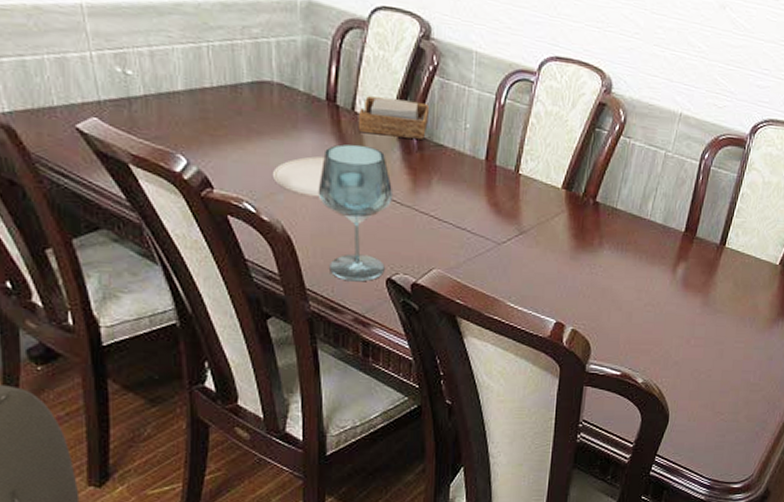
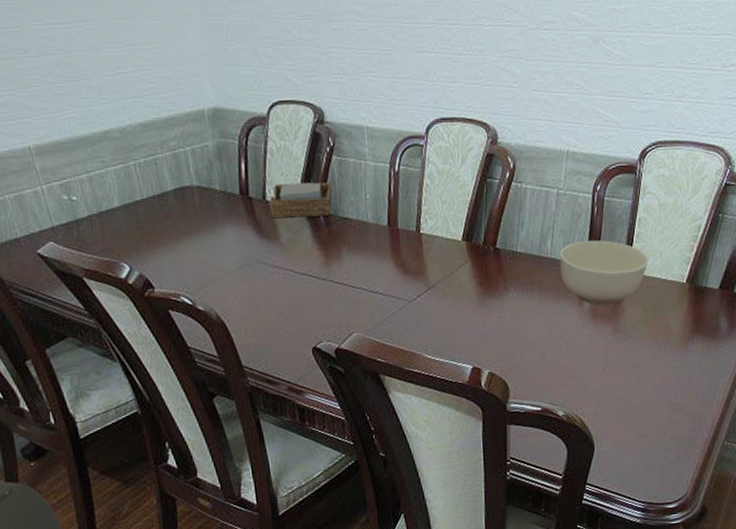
plate: present [272,156,325,198] -> none [201,246,246,284]
wine glass: present [318,144,393,282] -> none [242,229,310,355]
bowl: none [657,207,747,277] -> present [559,239,649,306]

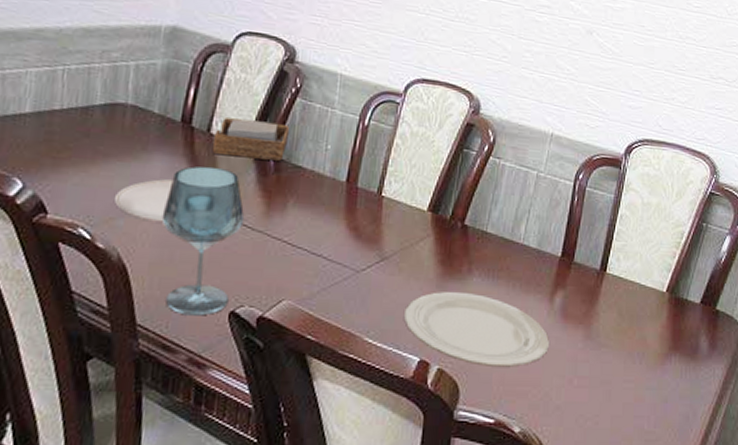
plate: none [201,246,246,284] -> present [113,179,174,223]
wine glass: none [242,229,310,355] -> present [161,166,245,316]
plate: none [454,306,583,366] -> present [404,291,550,367]
bowl: present [559,239,649,306] -> none [532,230,628,306]

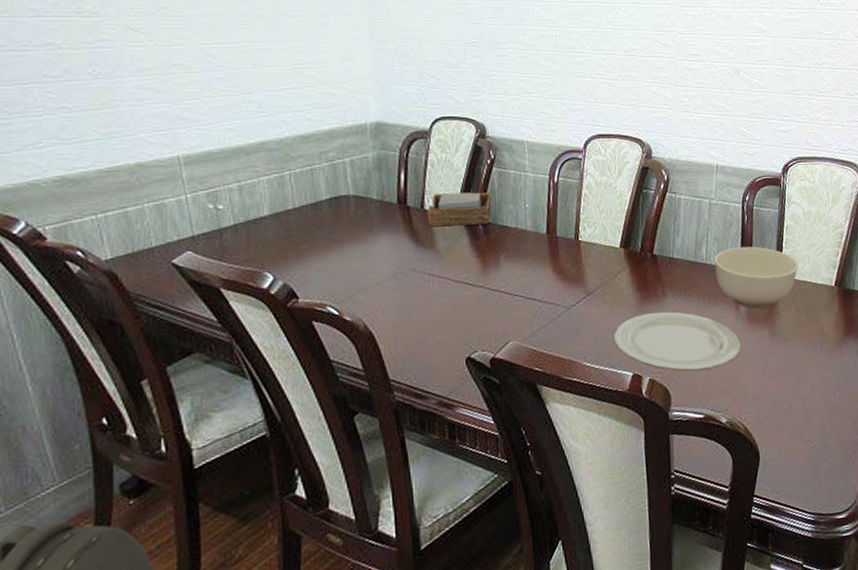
plate: present [113,179,174,223] -> none [352,254,400,292]
wine glass: present [161,166,245,316] -> none [395,237,466,366]
bowl: none [532,230,628,306] -> present [714,246,799,309]

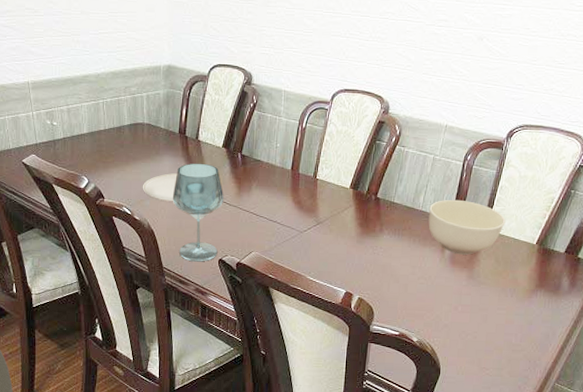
plate: none [352,254,400,292] -> present [142,173,177,202]
wine glass: none [395,237,466,366] -> present [172,163,224,262]
napkin holder: present [427,192,492,227] -> none [200,128,251,158]
plate: present [614,311,742,372] -> none [334,245,441,297]

